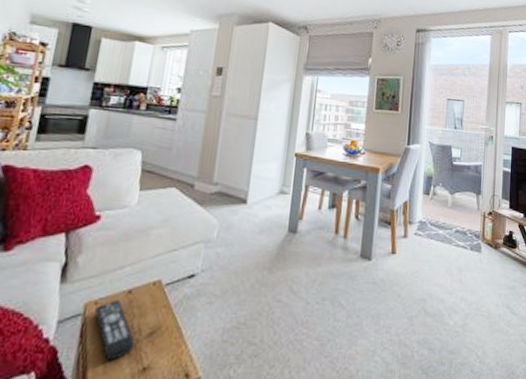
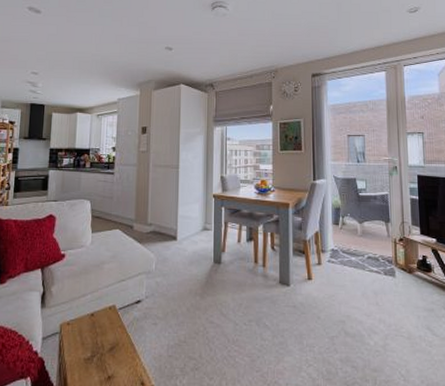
remote control: present [94,299,135,361] -> none [68,321,100,370]

